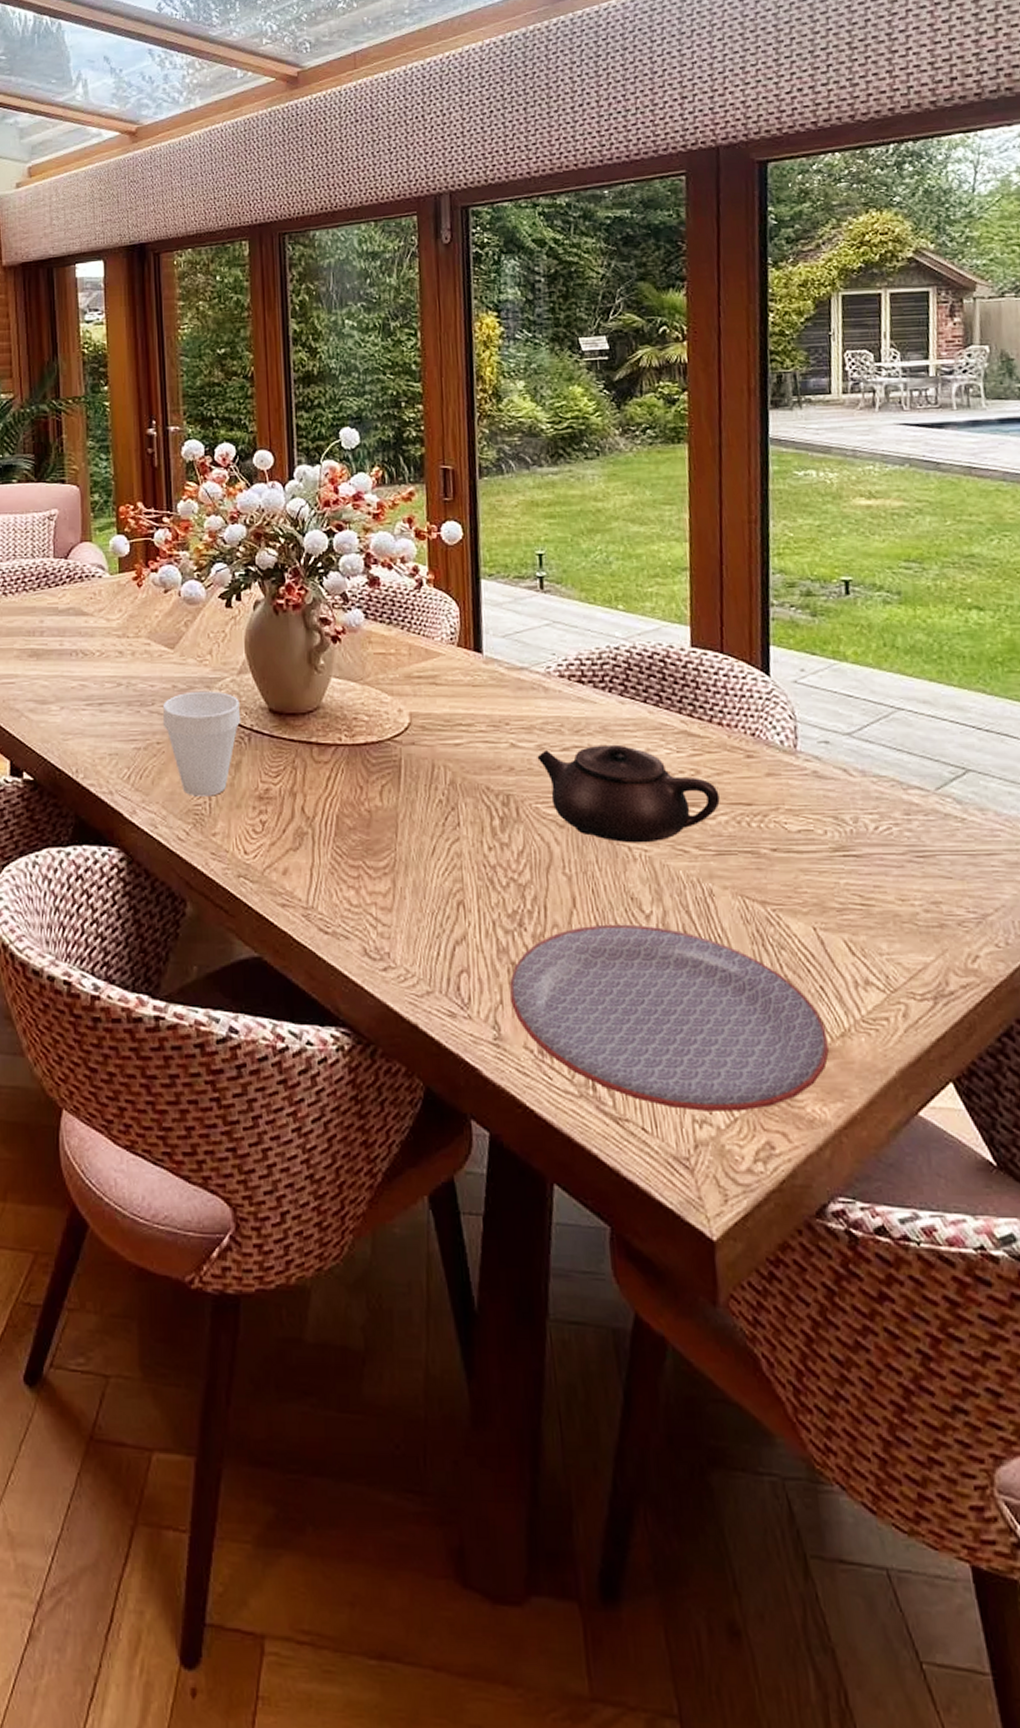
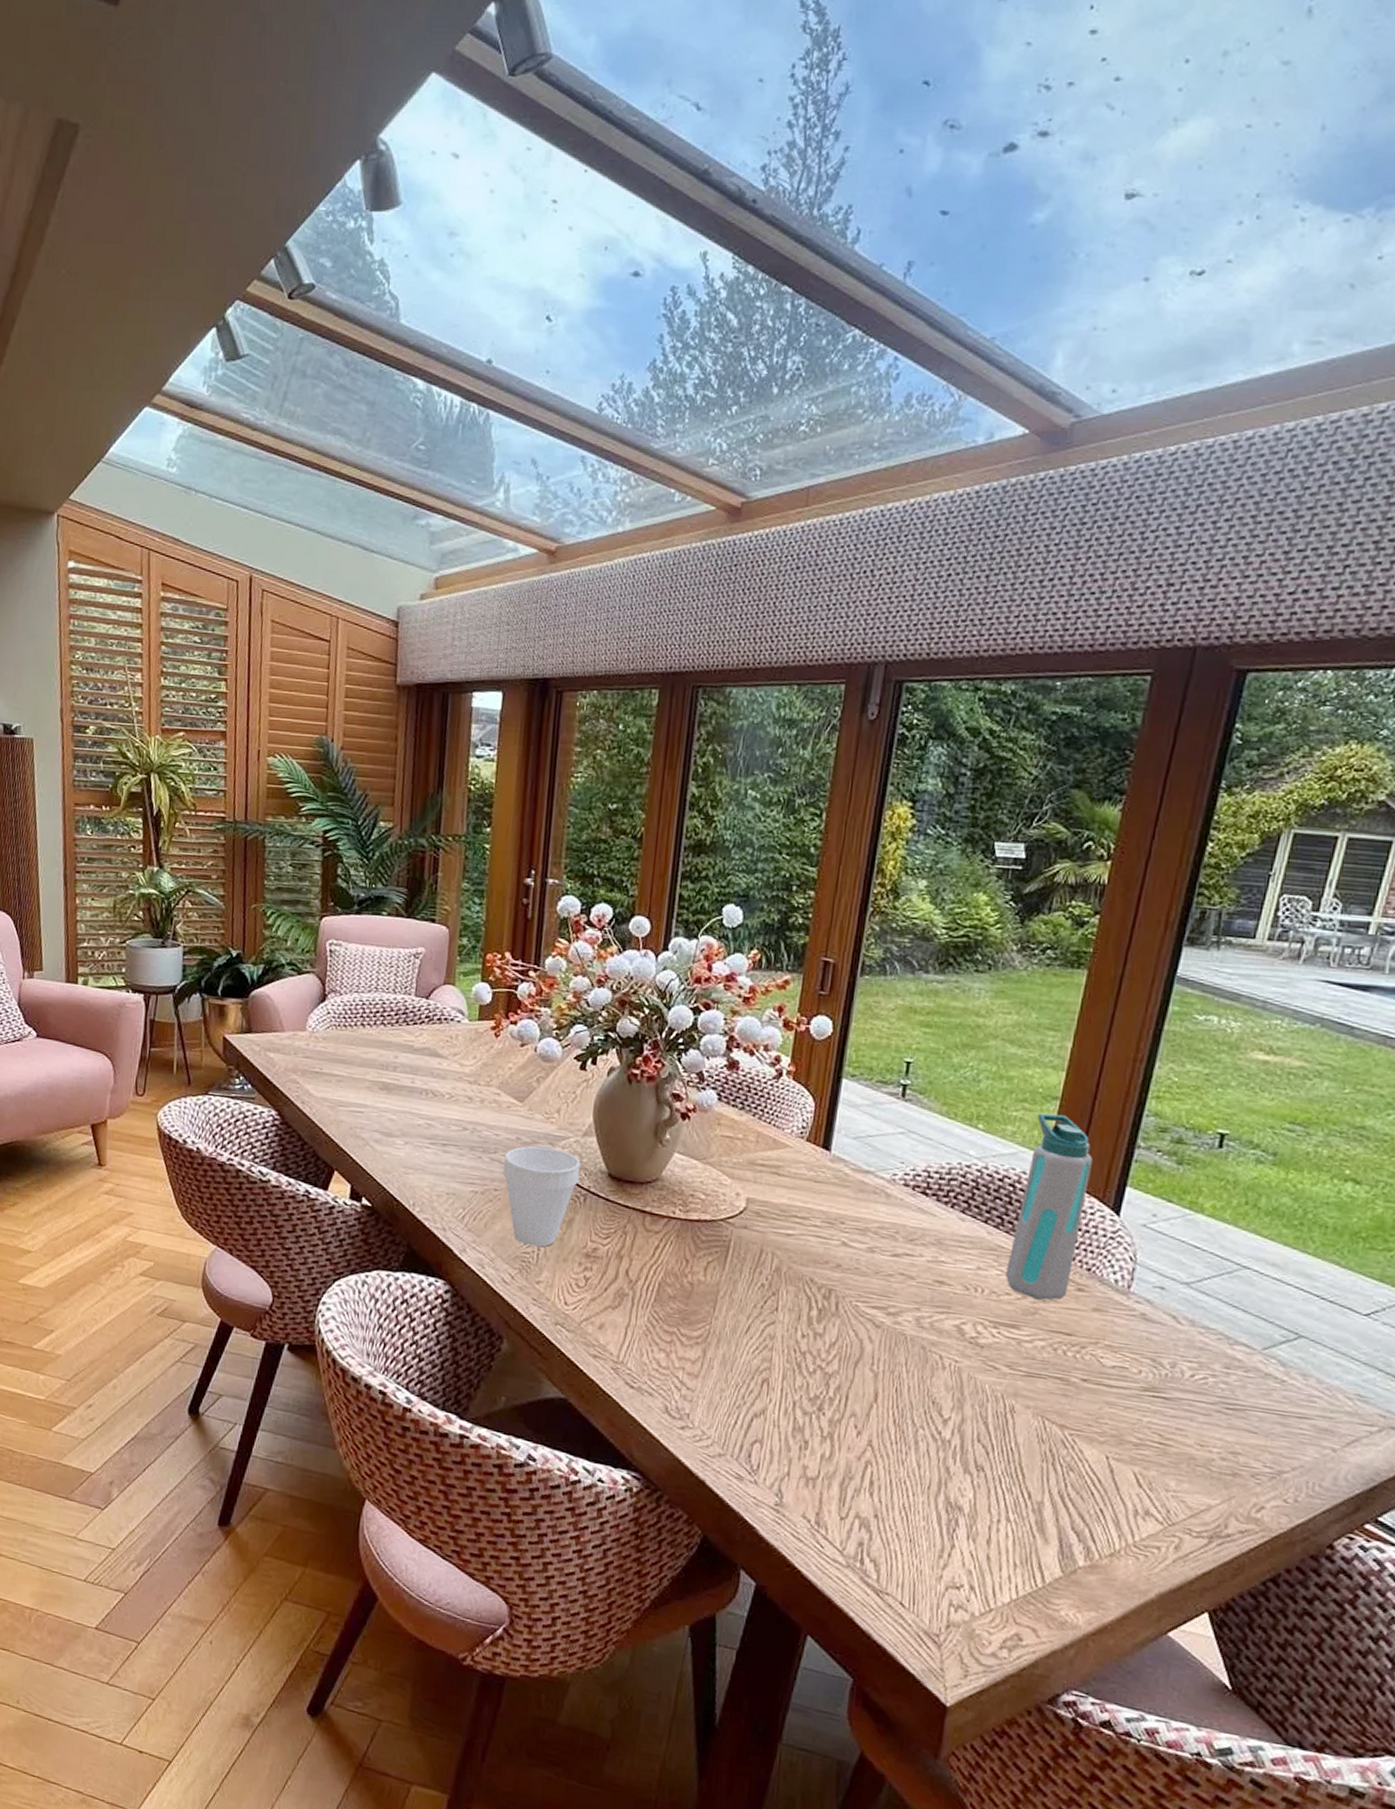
plate: present [510,924,829,1111] -> none [797,1420,1097,1605]
teapot: present [537,744,720,844] -> none [866,1253,1041,1355]
water bottle: none [672,585,738,774] -> present [1005,1113,1093,1301]

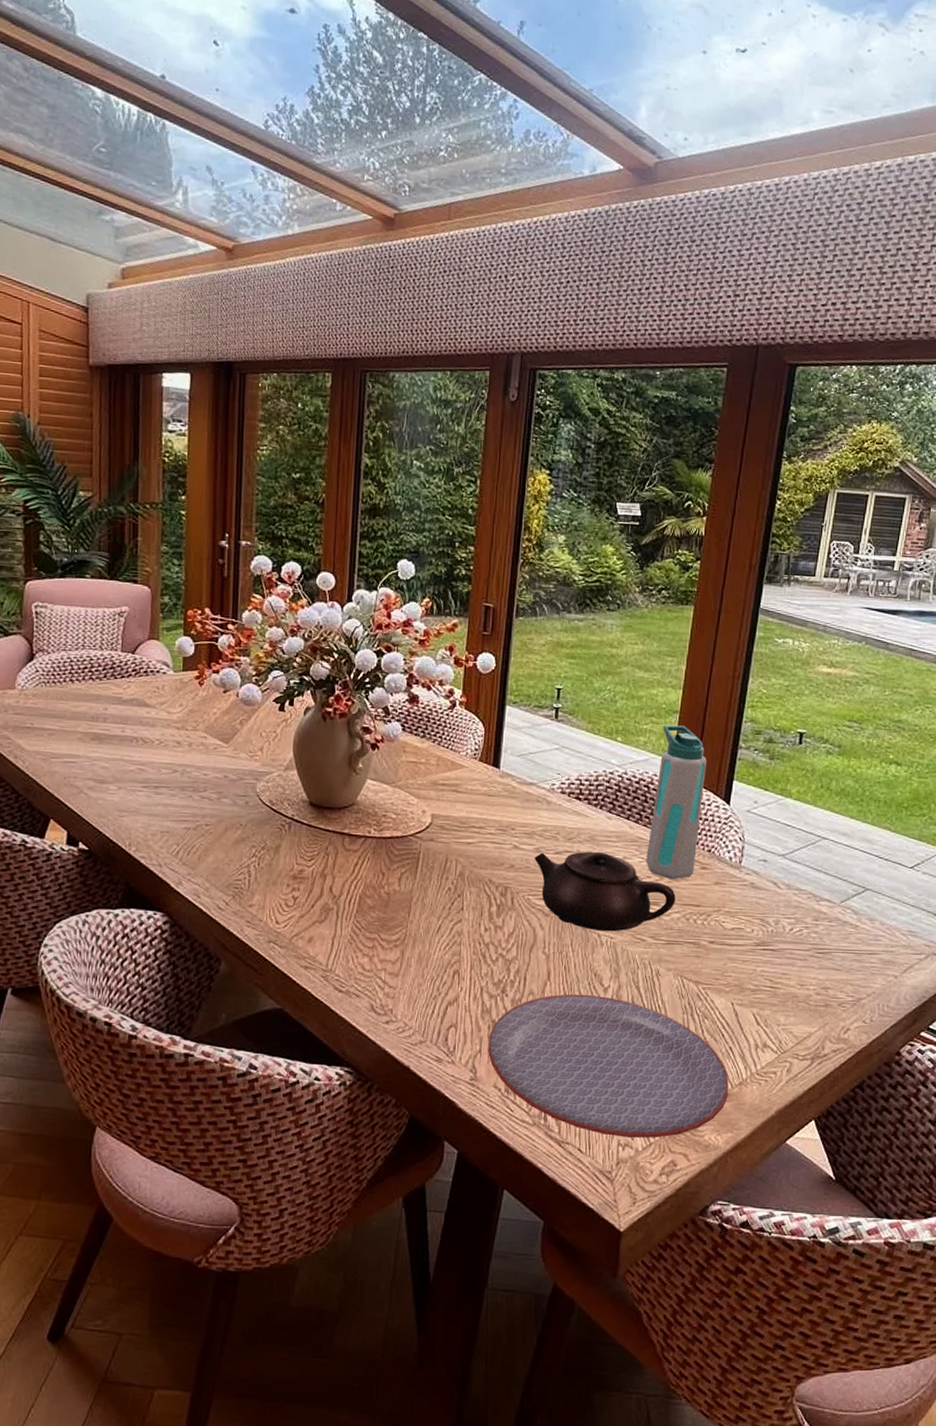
cup: present [502,1145,580,1247] -> none [212,782,284,873]
plate: none [797,1420,1097,1605] -> present [488,994,729,1138]
teapot: none [866,1253,1041,1355] -> present [534,851,676,932]

